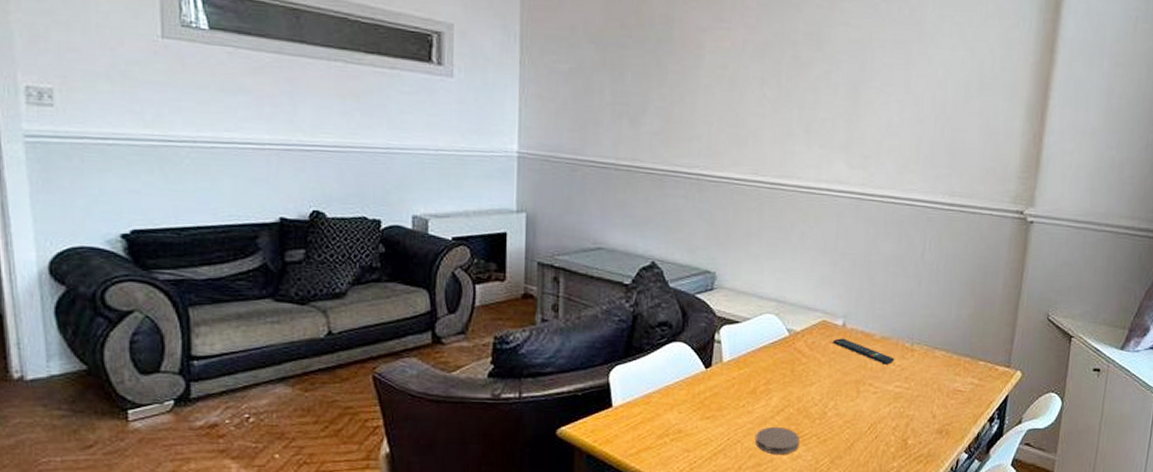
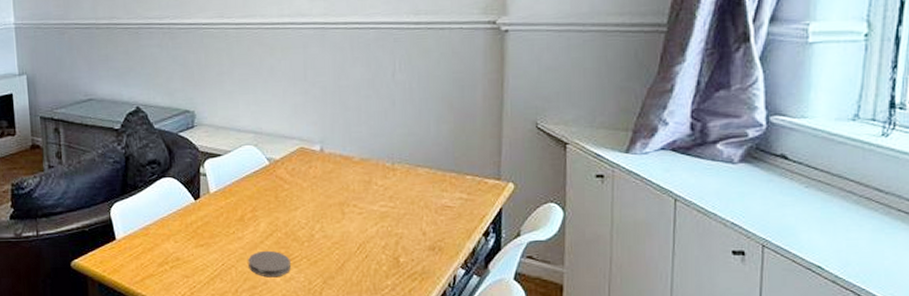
remote control: present [832,338,895,365] -> none [312,163,377,186]

